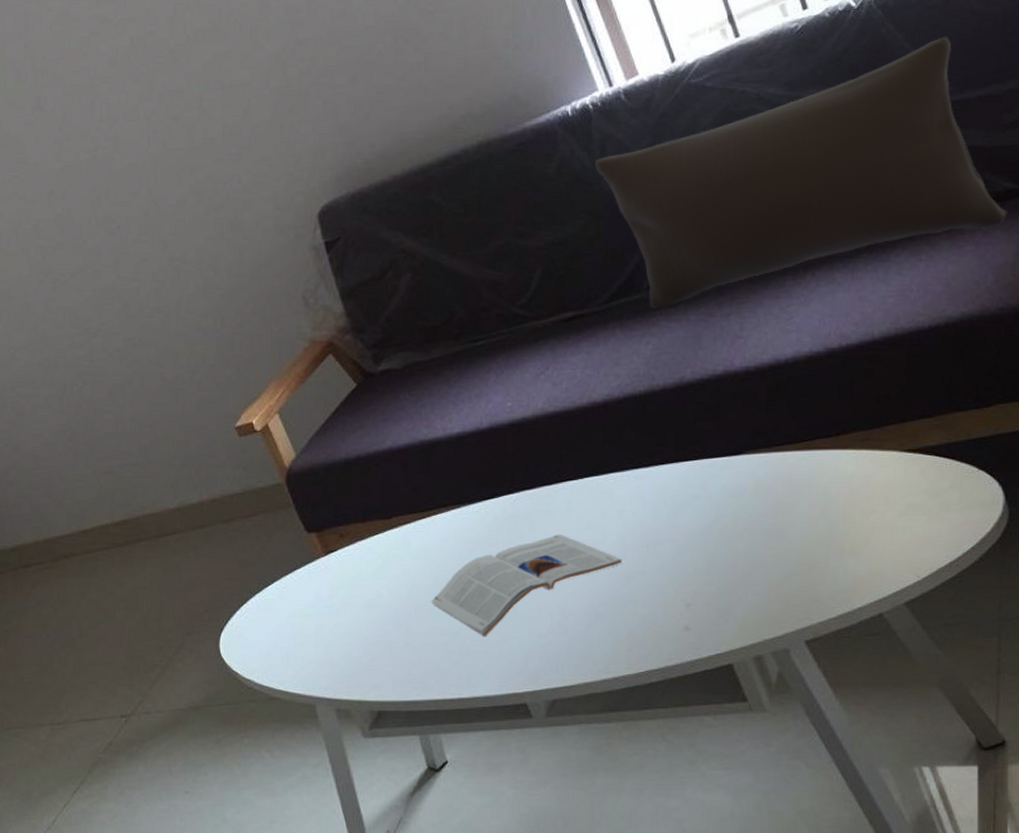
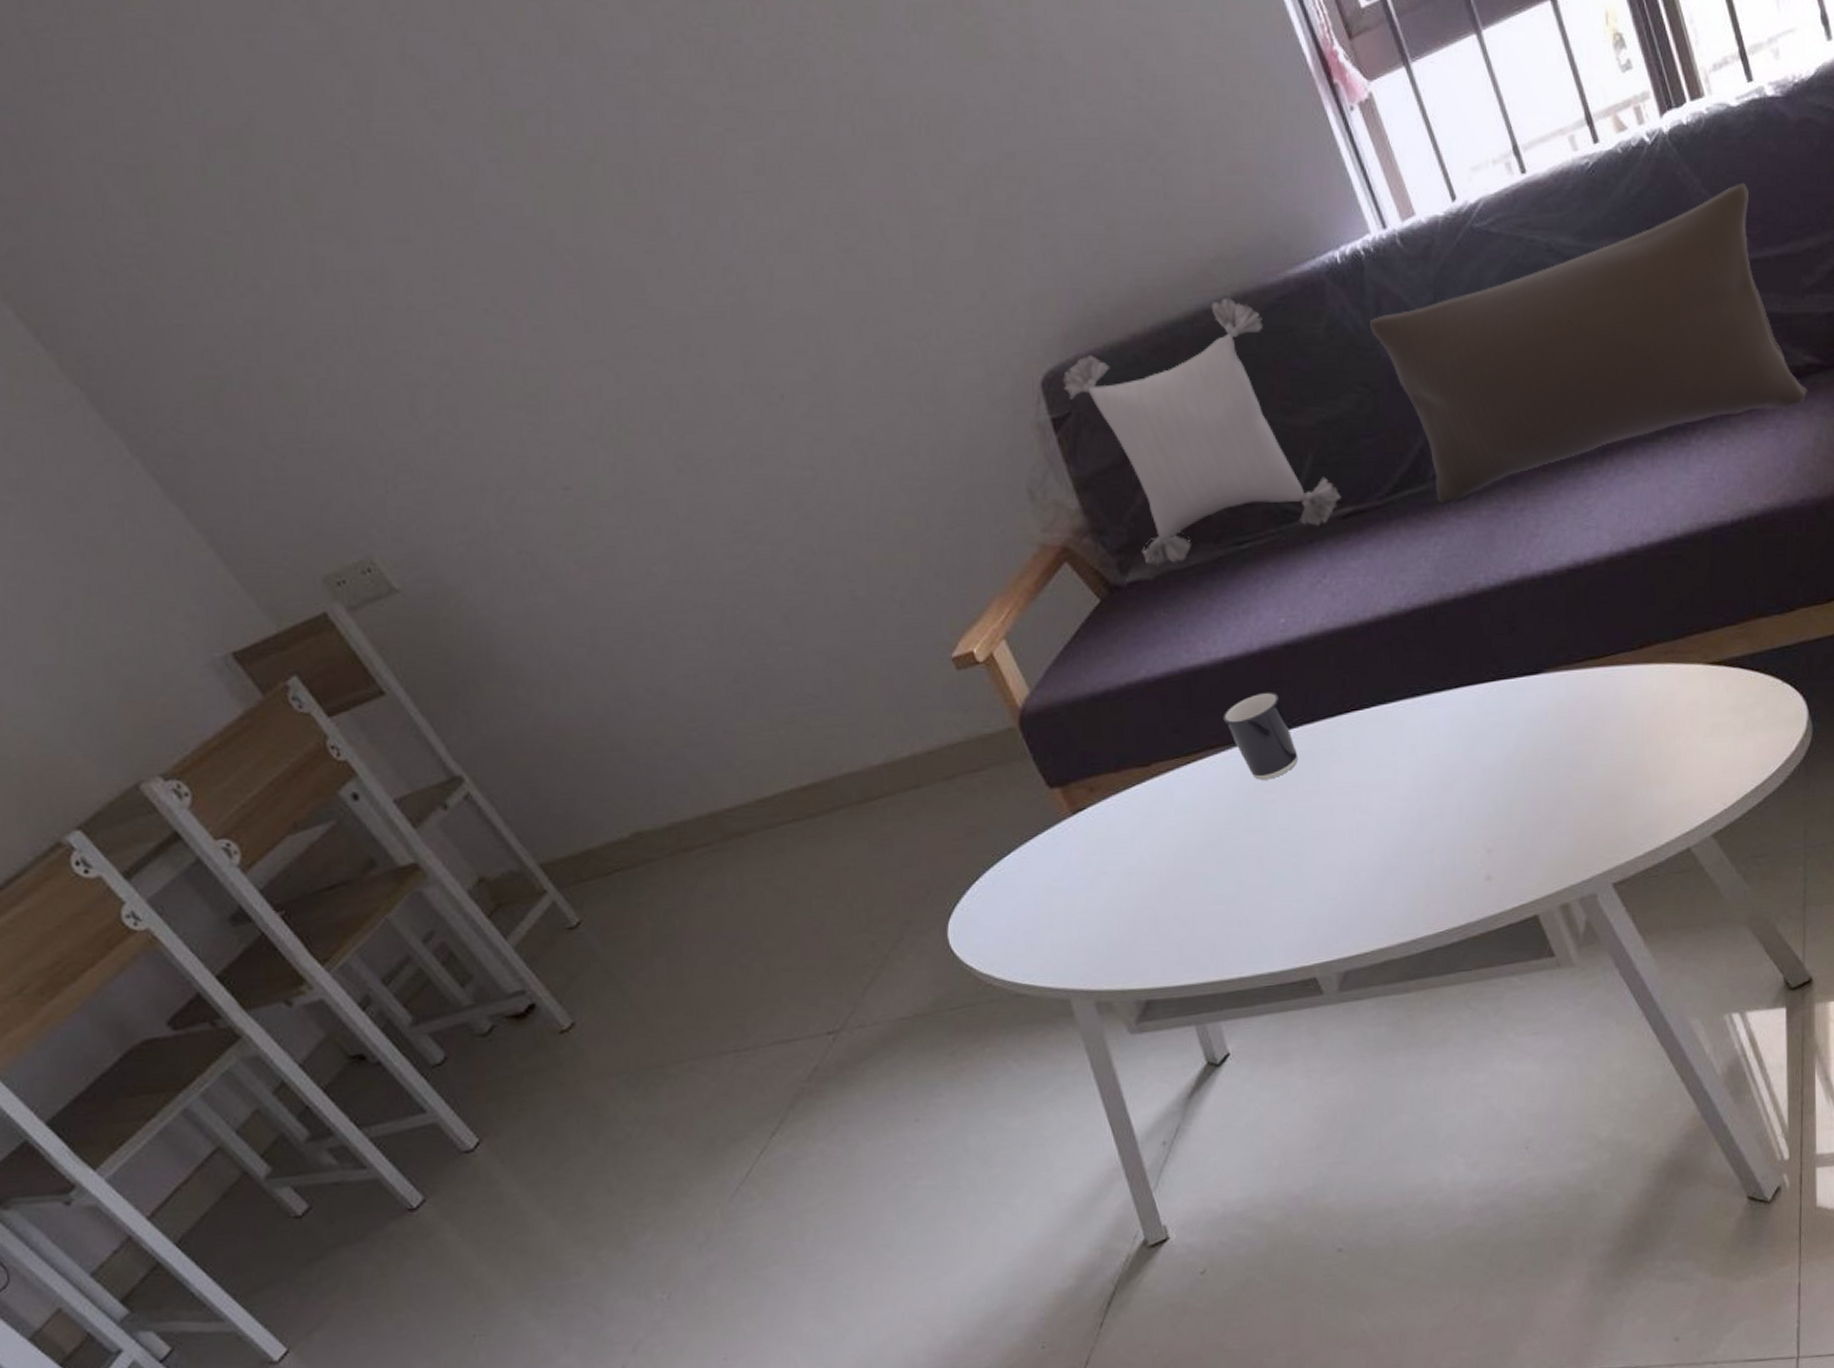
pillow: none [336,145,564,359] -> present [1063,297,1341,567]
magazine: present [431,534,622,636] -> none [1202,775,1416,902]
mug: none [454,462,518,534] -> present [1222,692,1299,780]

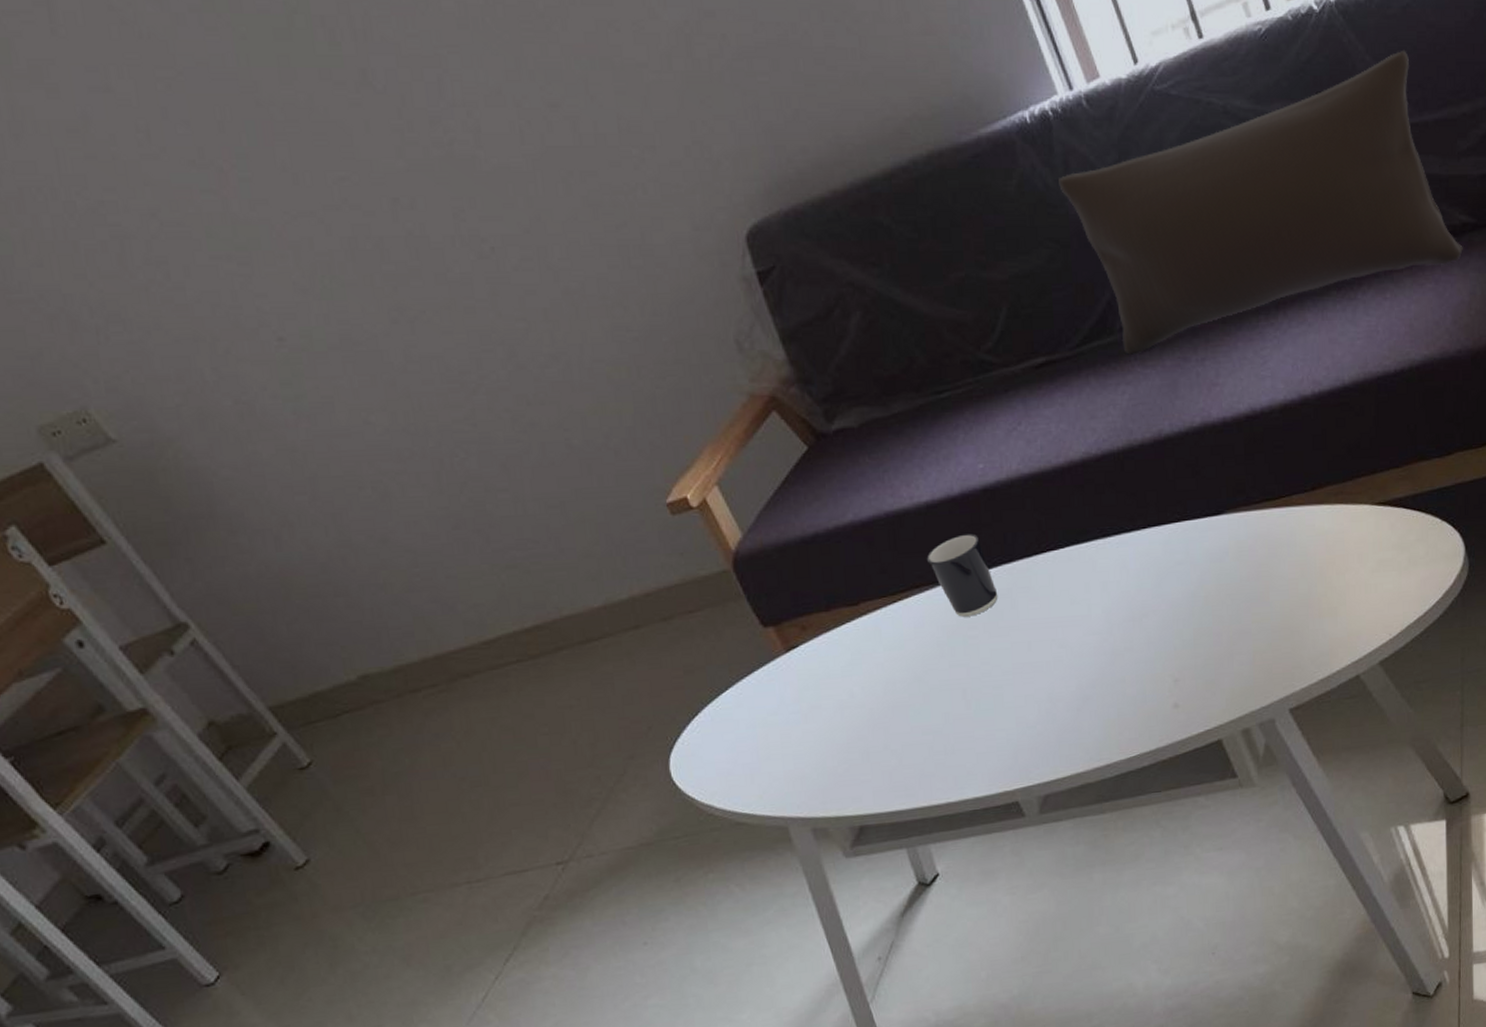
pillow: present [1063,297,1341,567] -> none [767,155,1034,415]

